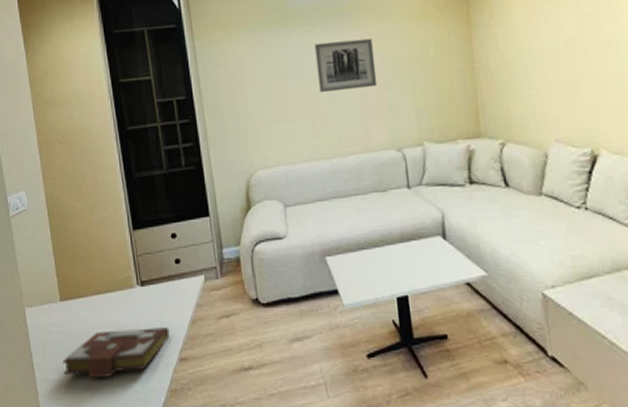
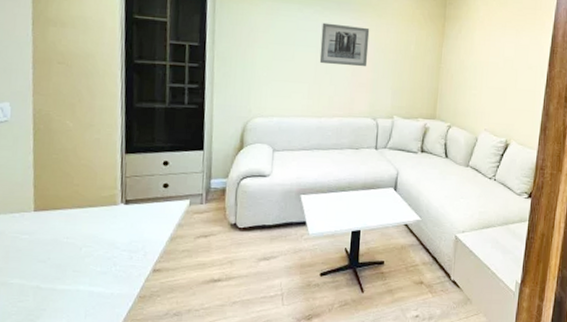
book: present [63,327,170,379] -> none [27,241,148,284]

